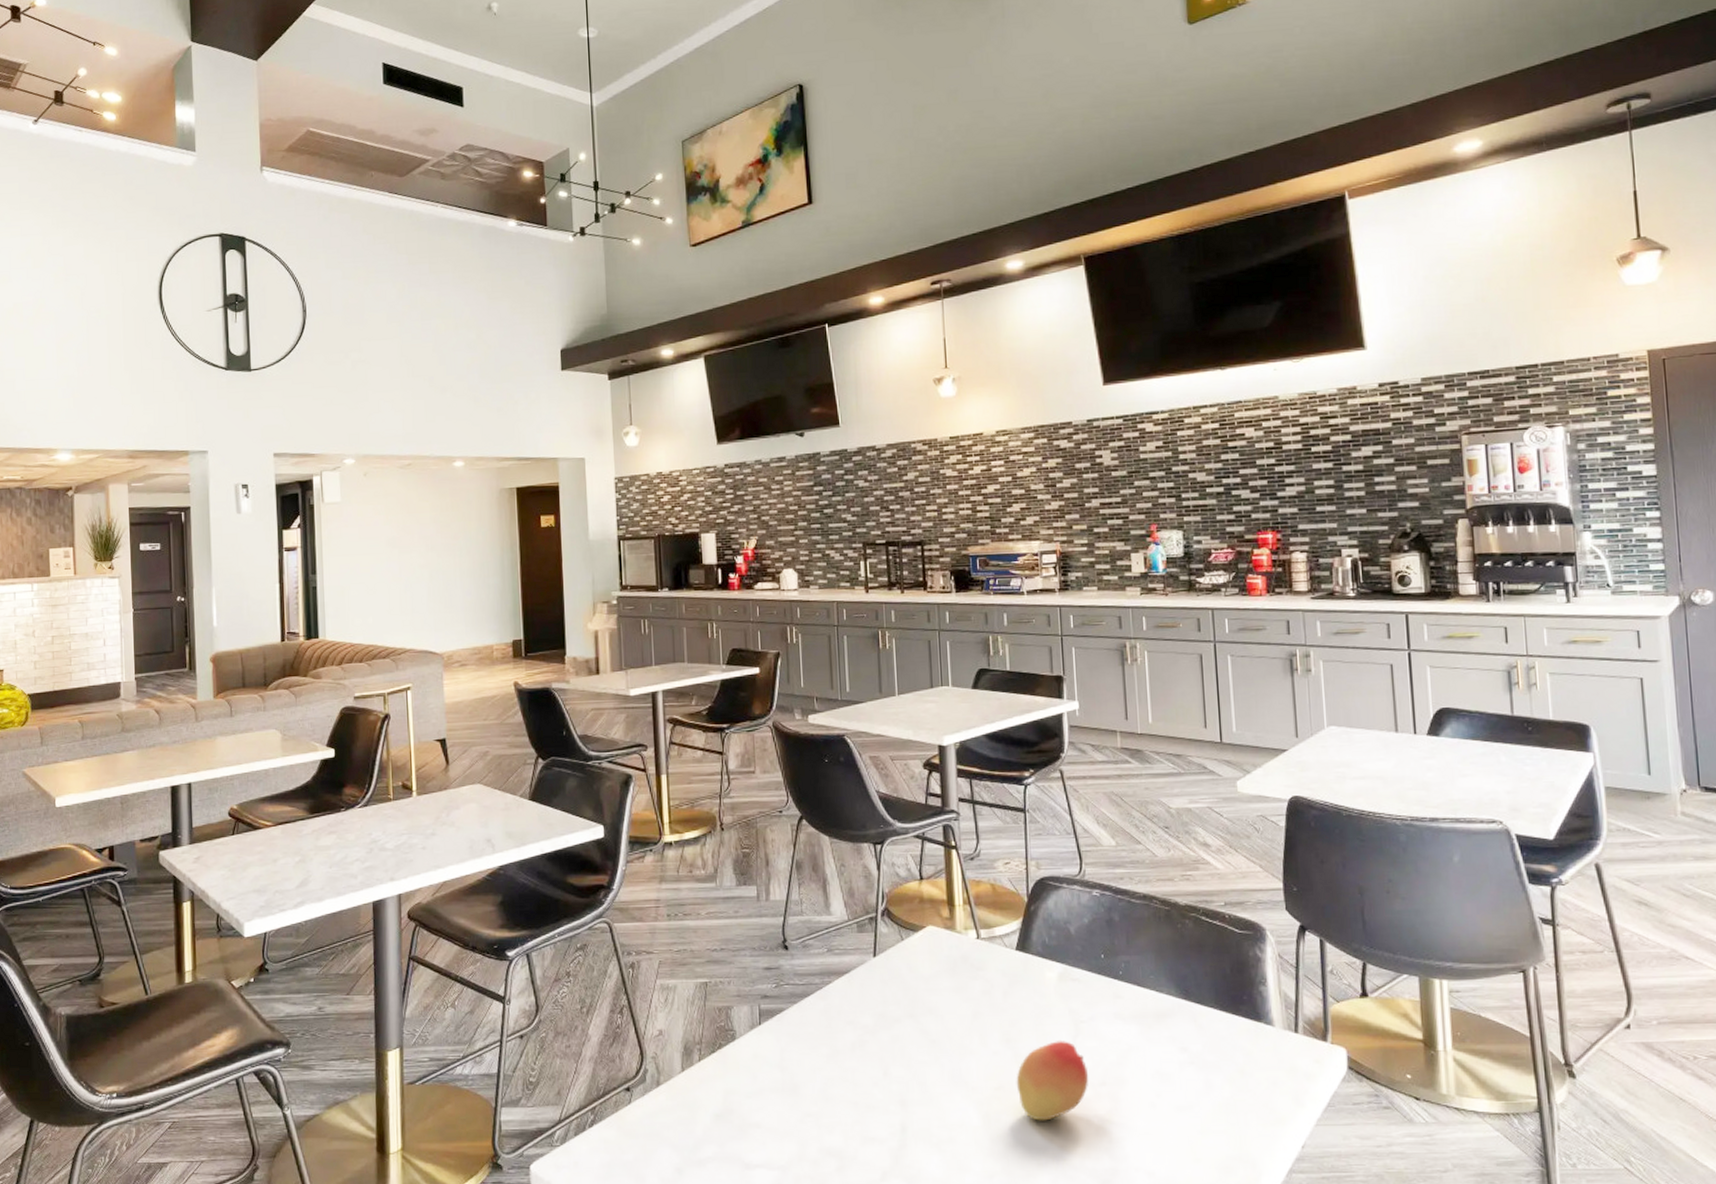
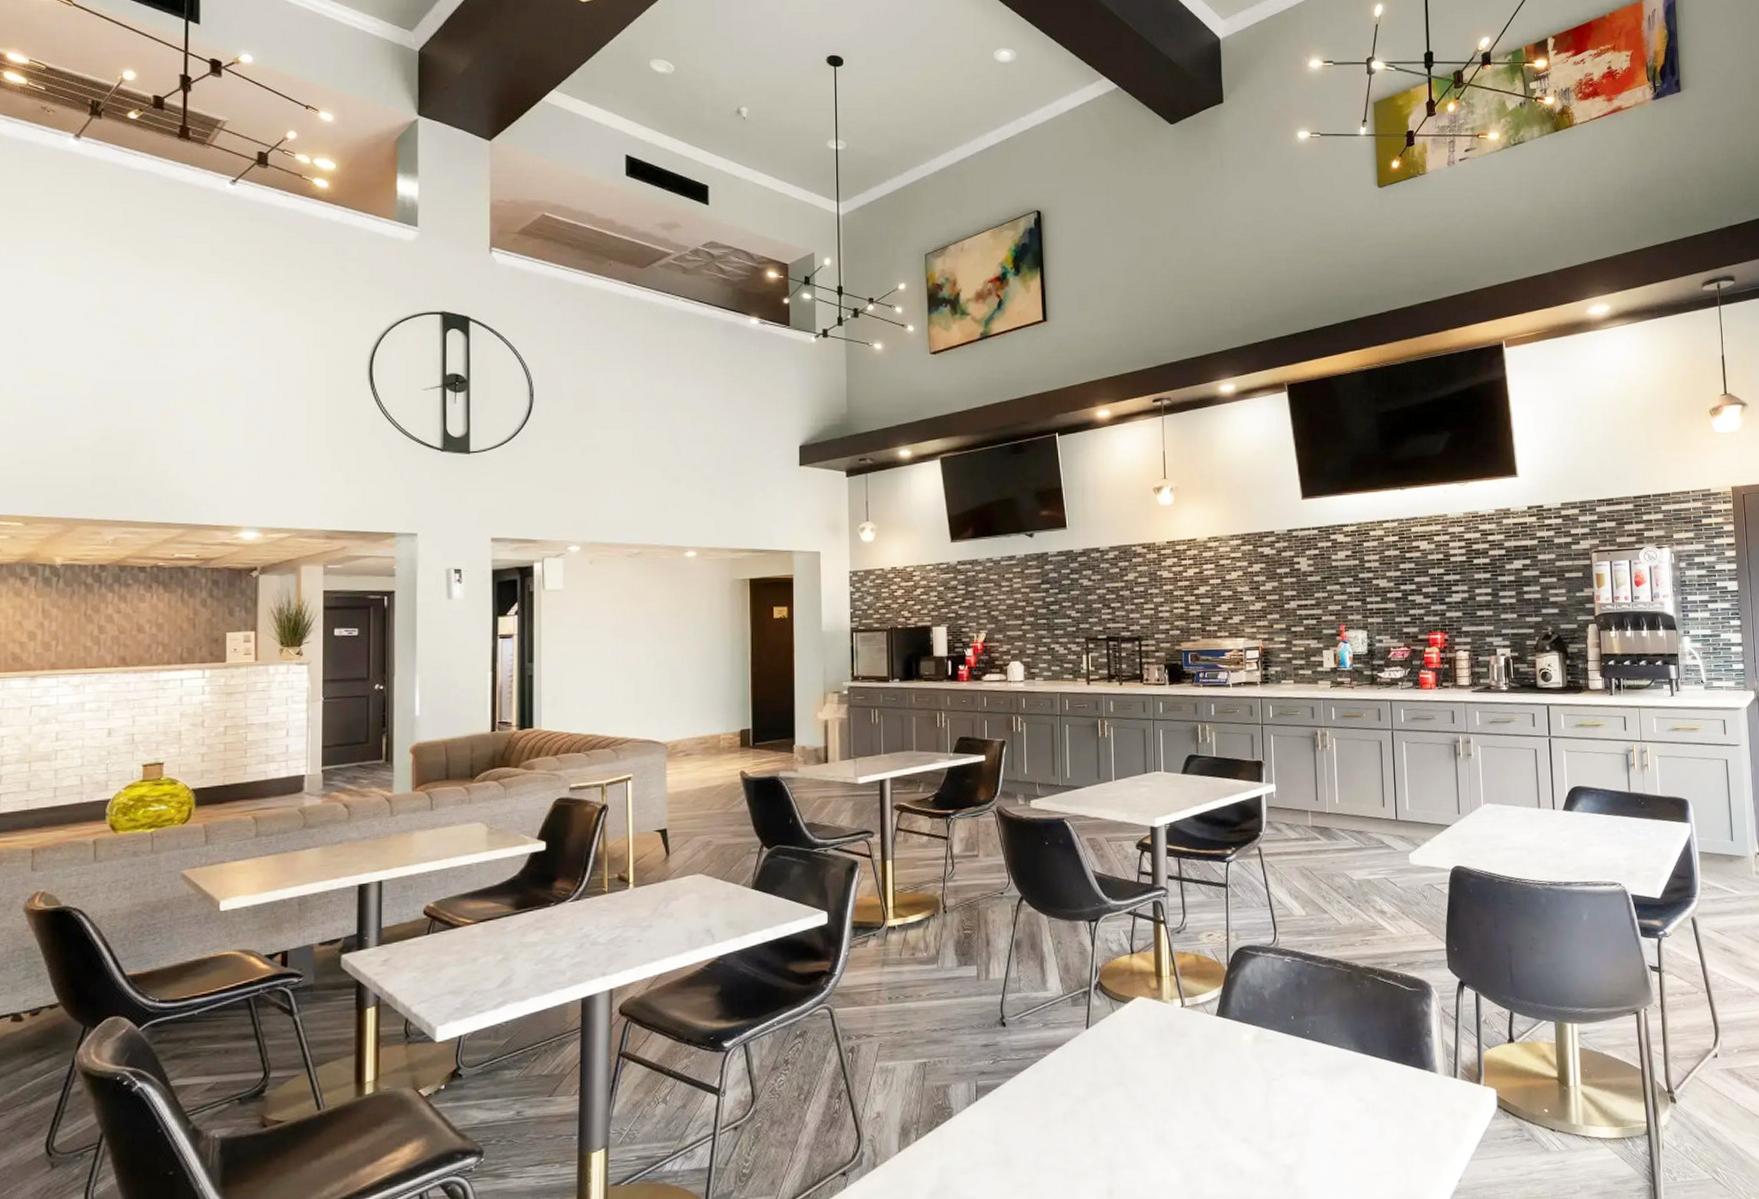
fruit: present [1016,1039,1089,1121] -> none [1214,1097,1279,1175]

